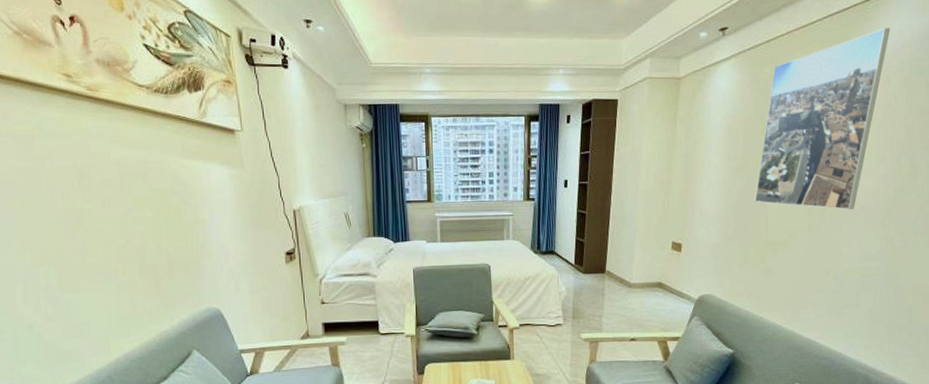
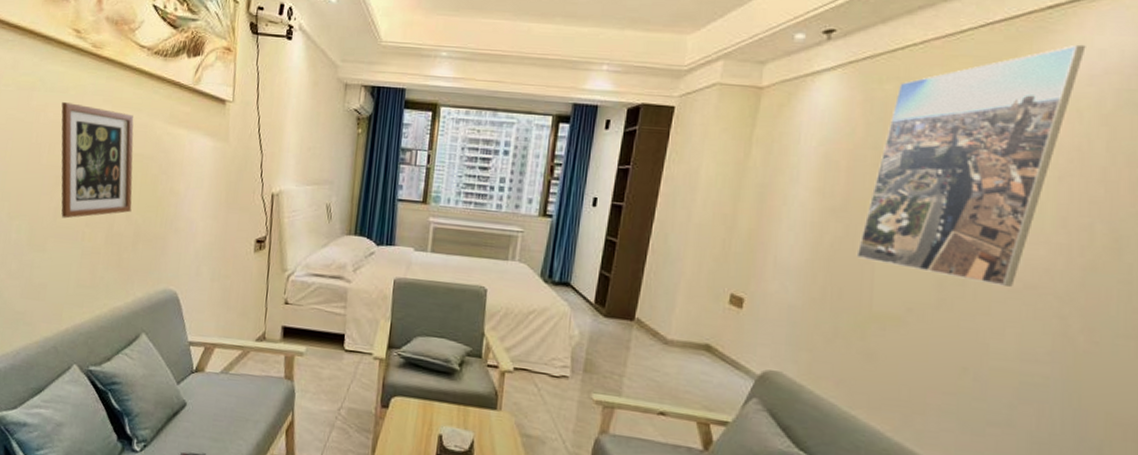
picture frame: none [66,147,161,258] -> present [61,102,134,219]

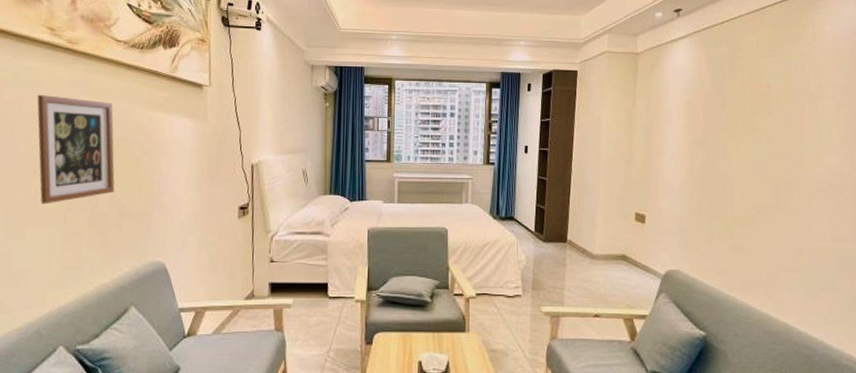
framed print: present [856,44,1086,287] -> none [718,14,840,187]

